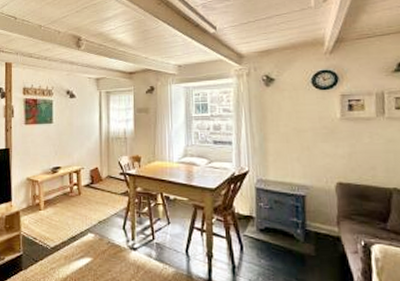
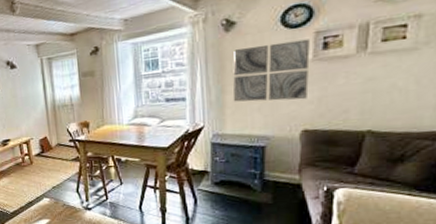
wall art: none [273,100,340,154] -> present [233,39,310,102]

